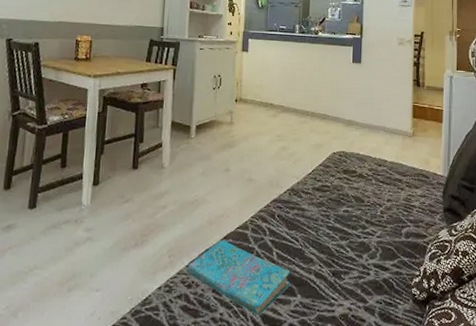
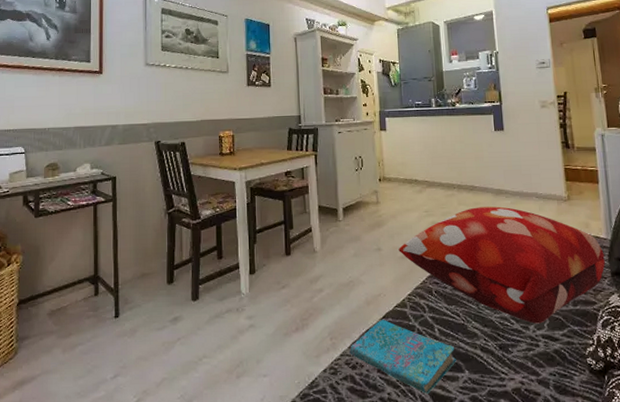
decorative pillow: none [247,136,439,253] -> present [398,206,605,324]

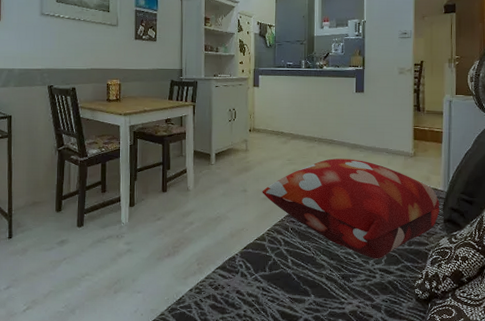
cover: present [350,320,456,395] -> none [213,250,304,313]

